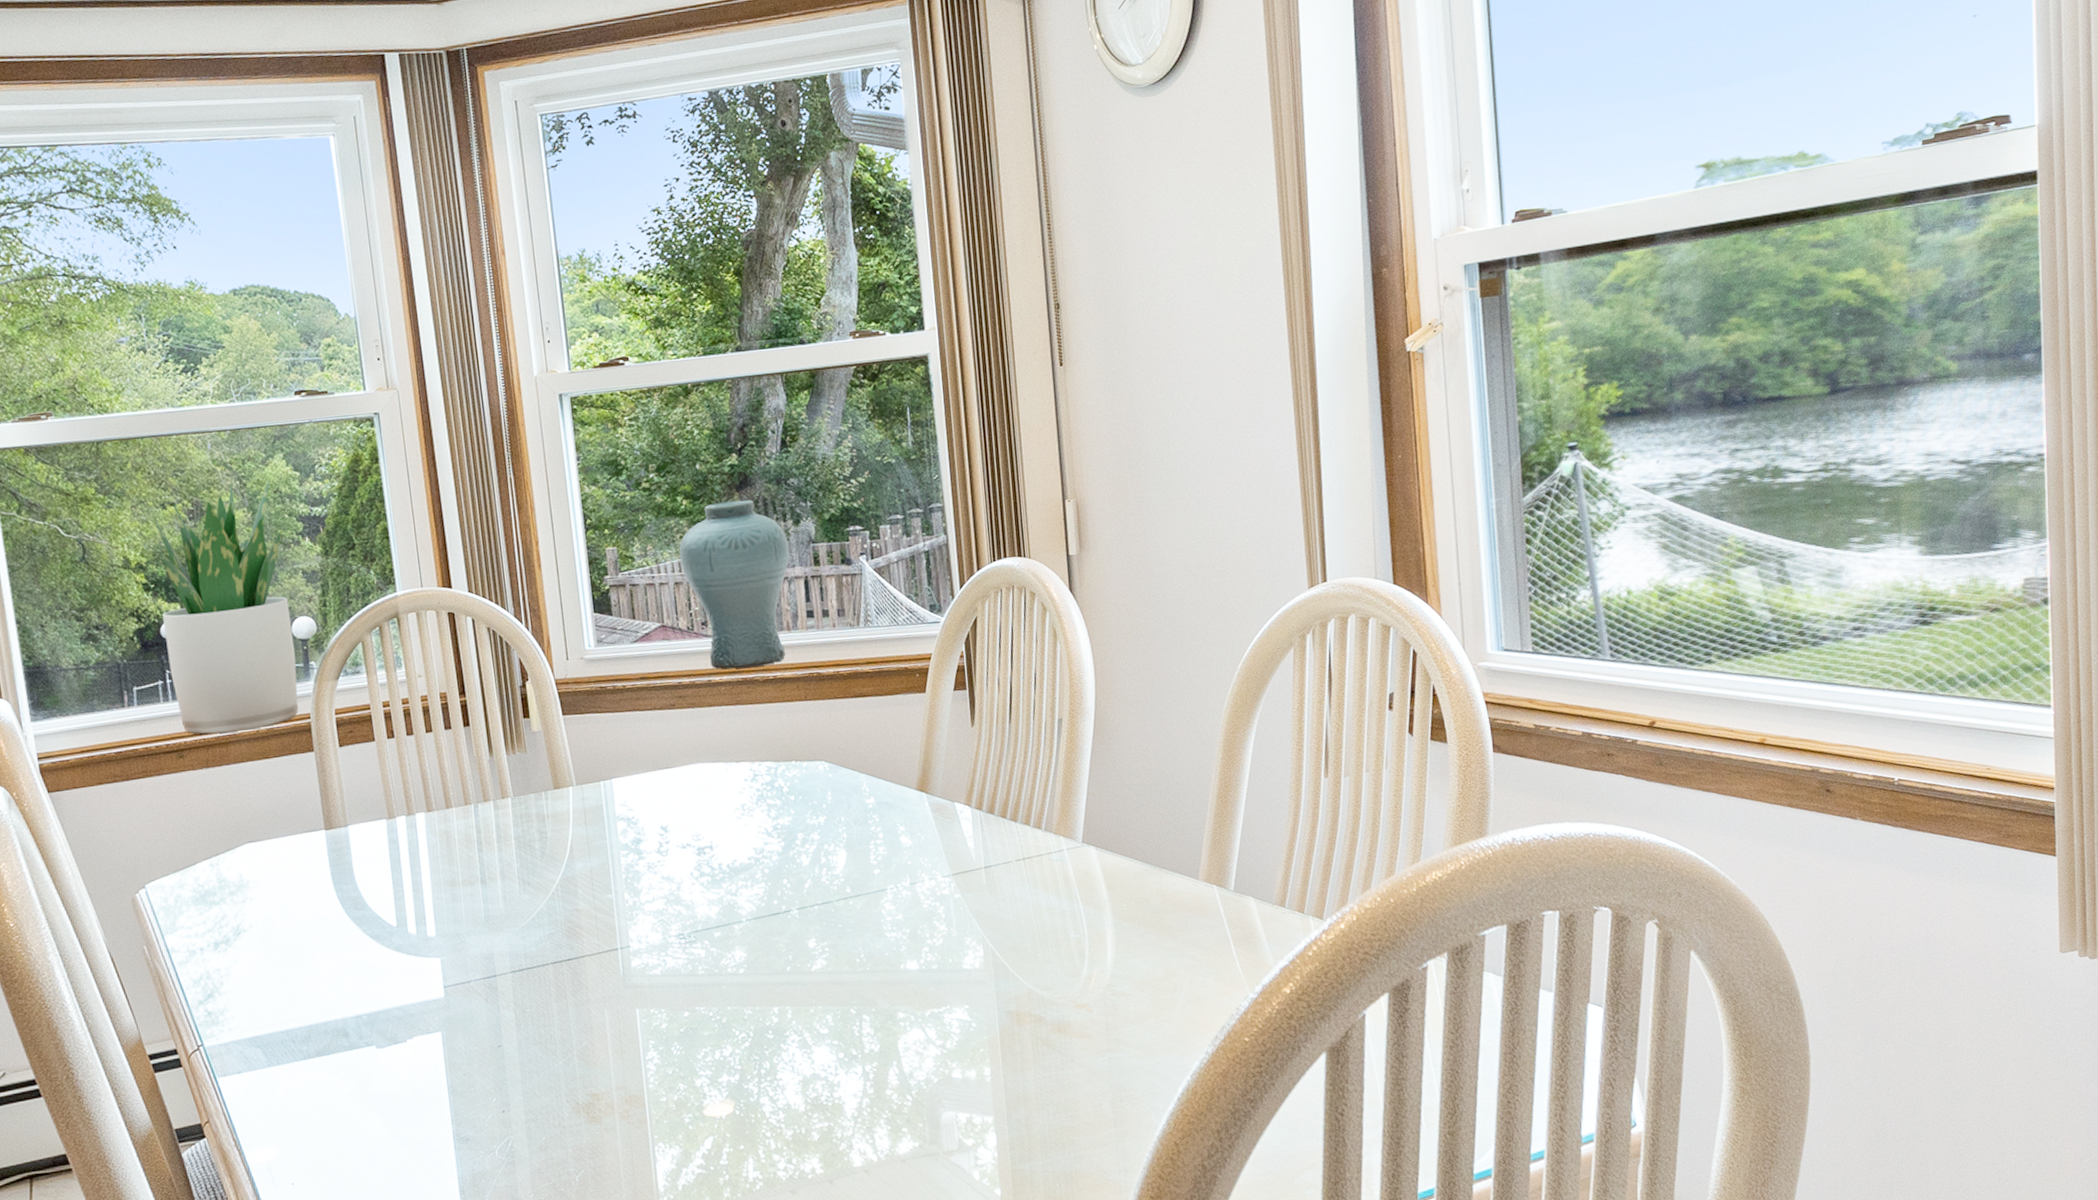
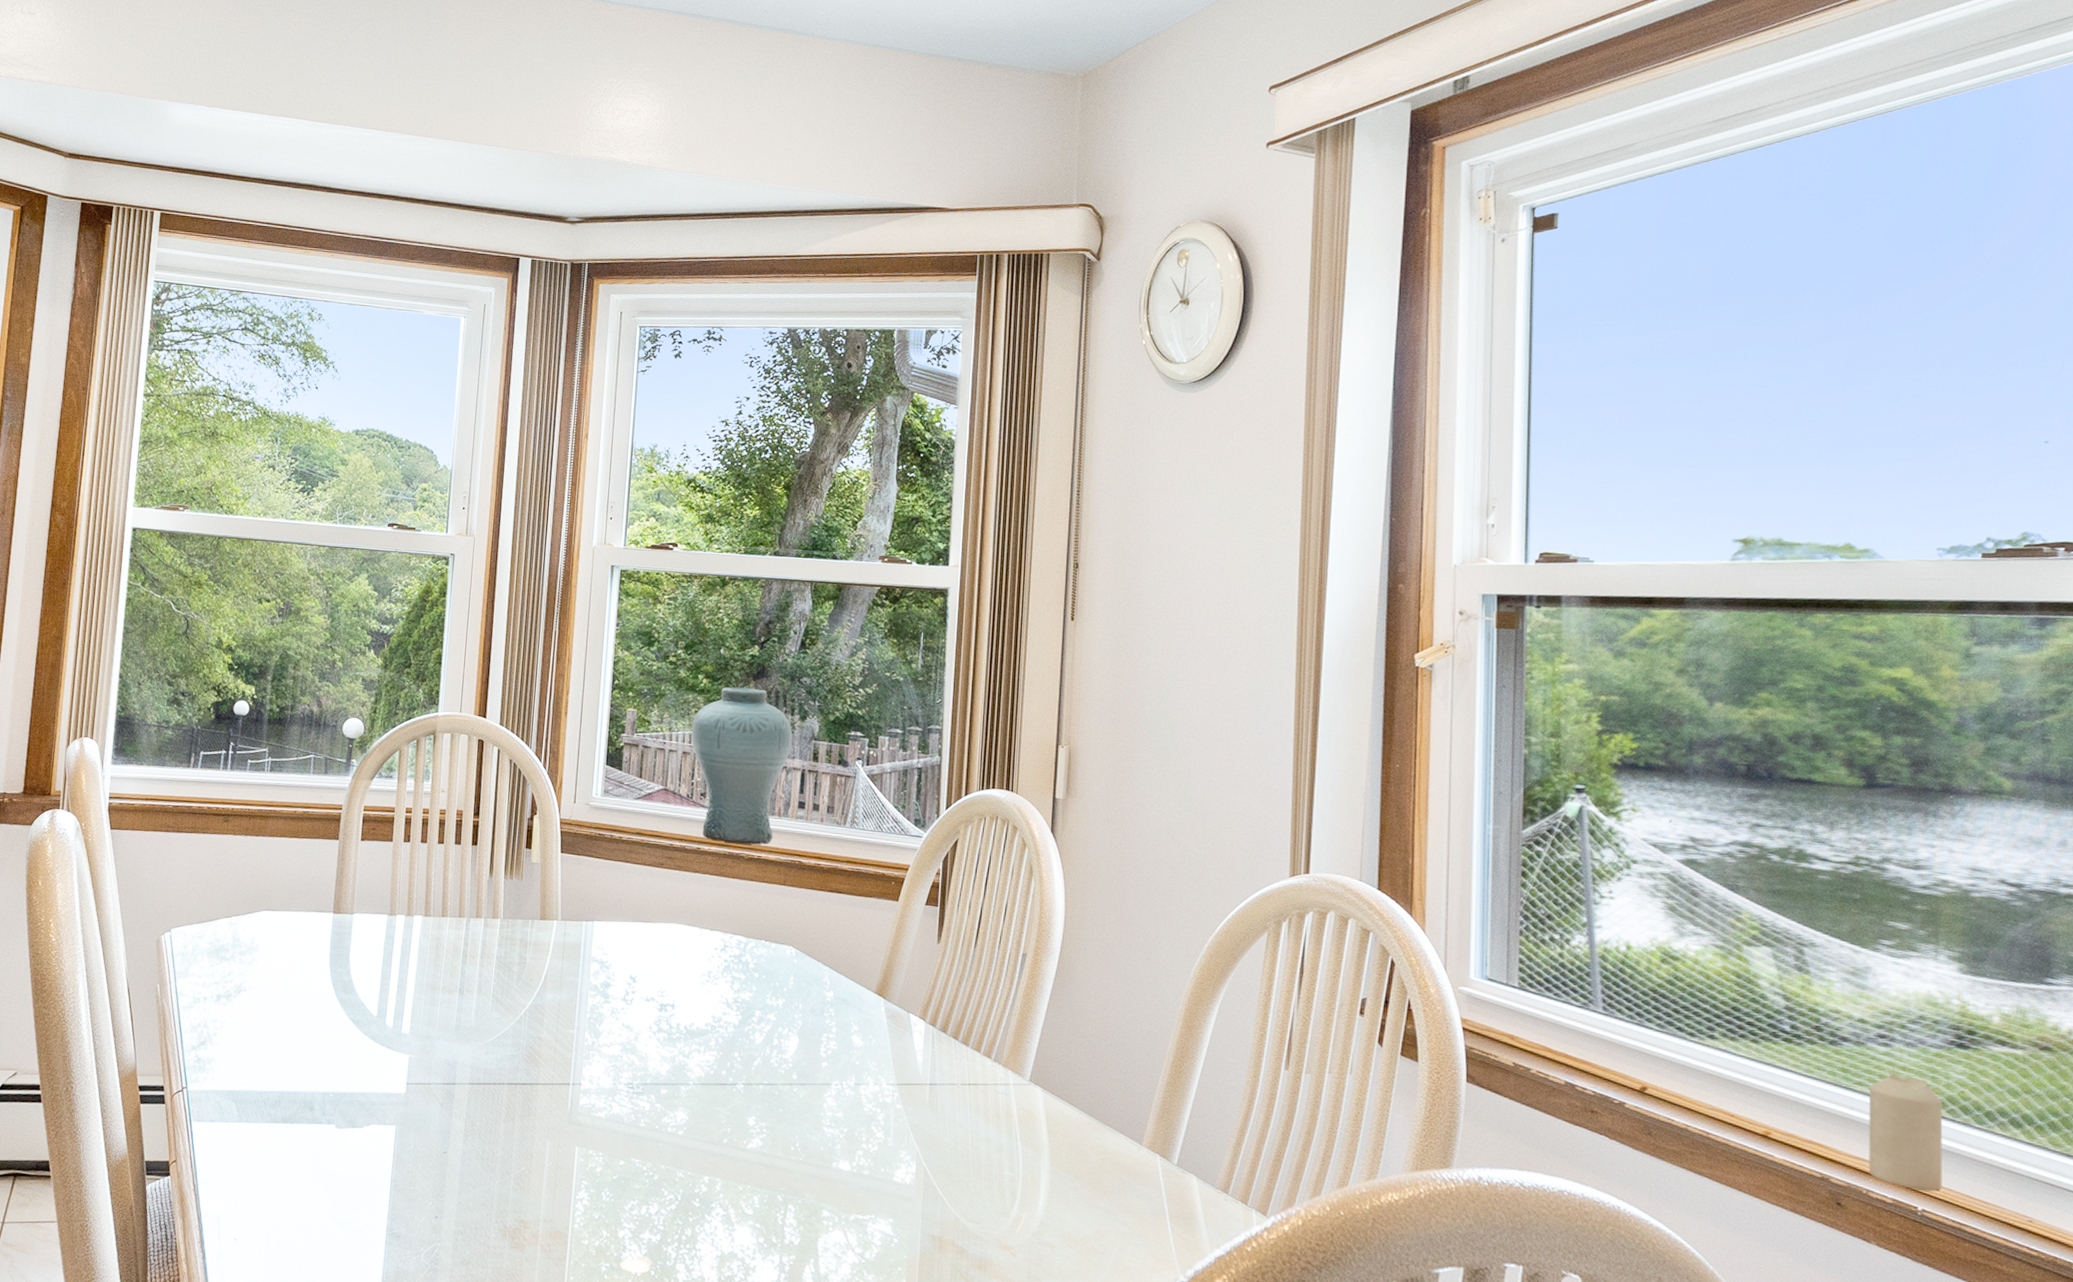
planter: present [153,479,299,735] -> none [233,589,353,809]
candle: none [1848,661,1914,764] -> present [1868,1074,1943,1192]

